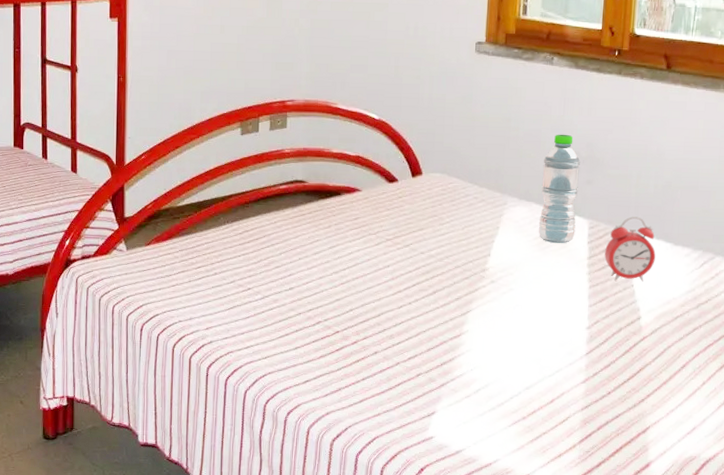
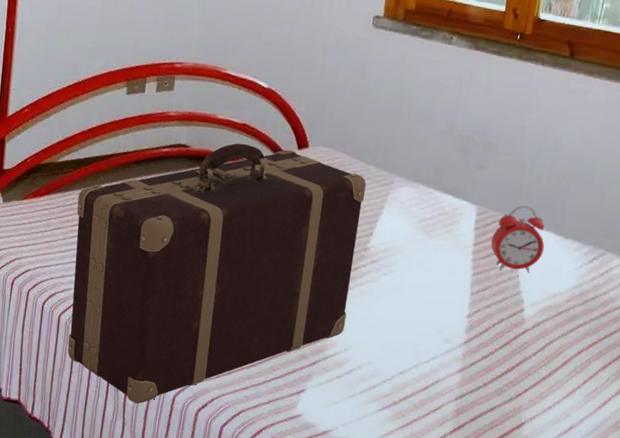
suitcase: none [200,175,481,439] -> present [67,143,367,404]
water bottle: present [538,134,581,244] -> none [424,115,473,229]

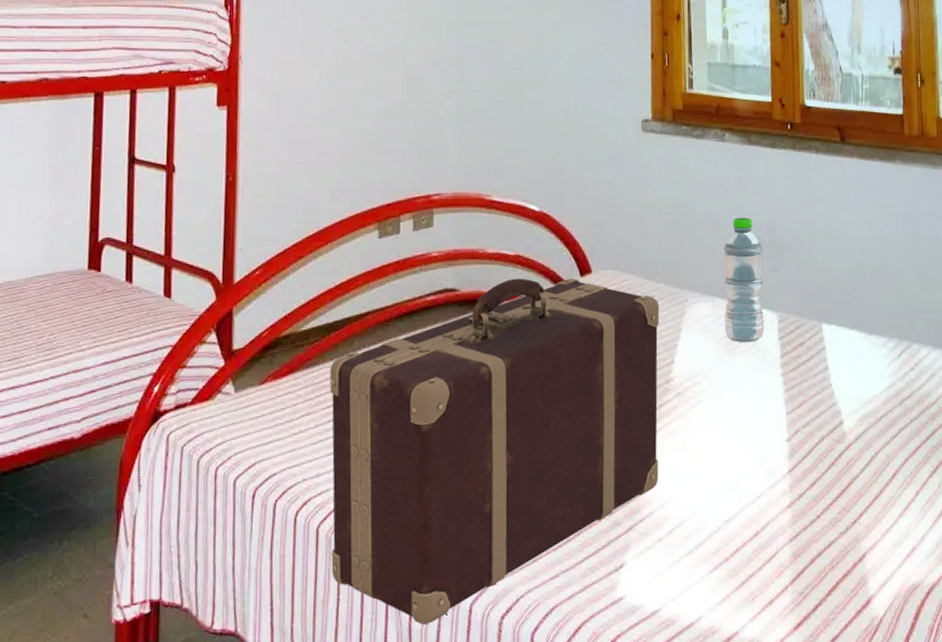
water bottle: none [424,115,473,229] -> present [723,217,764,343]
alarm clock: present [491,205,545,273] -> none [798,305,852,382]

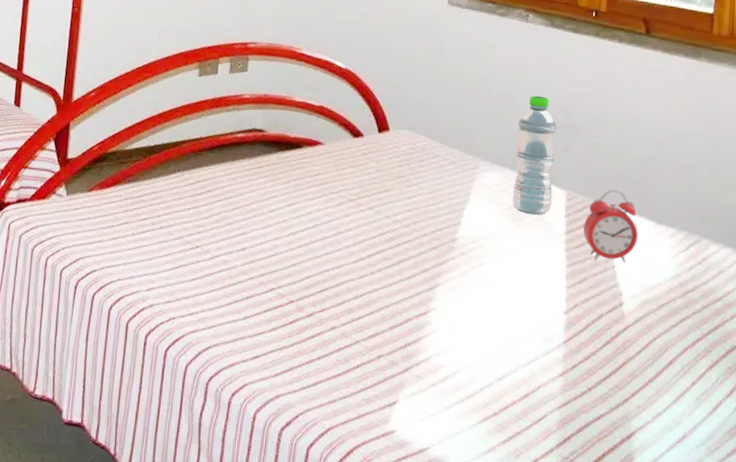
suitcase: present [330,278,660,626] -> none [136,127,451,424]
alarm clock: none [798,305,852,382] -> present [583,189,638,263]

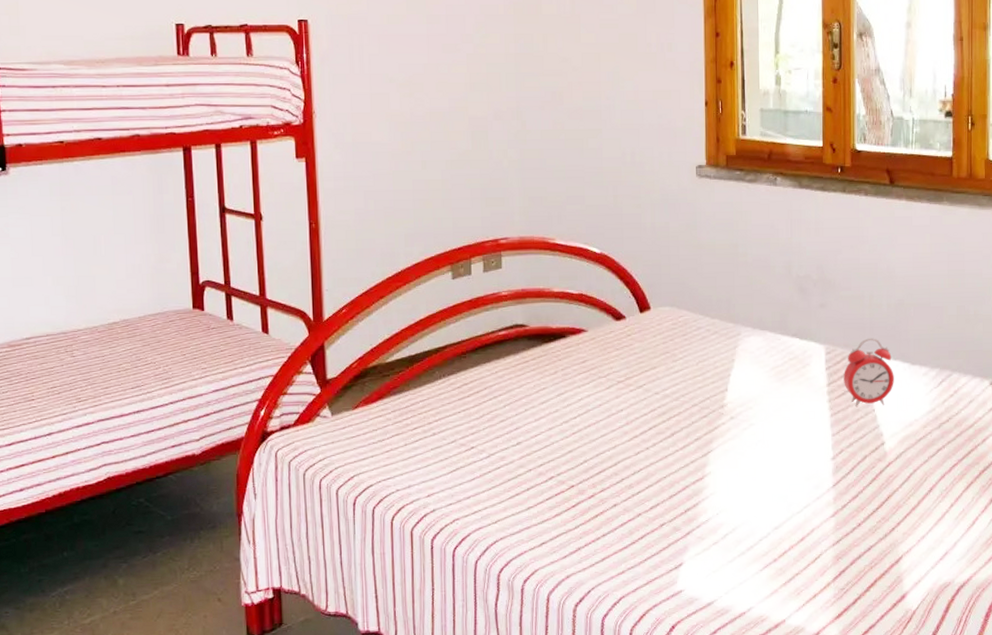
water bottle: present [512,95,558,216] -> none [774,257,812,373]

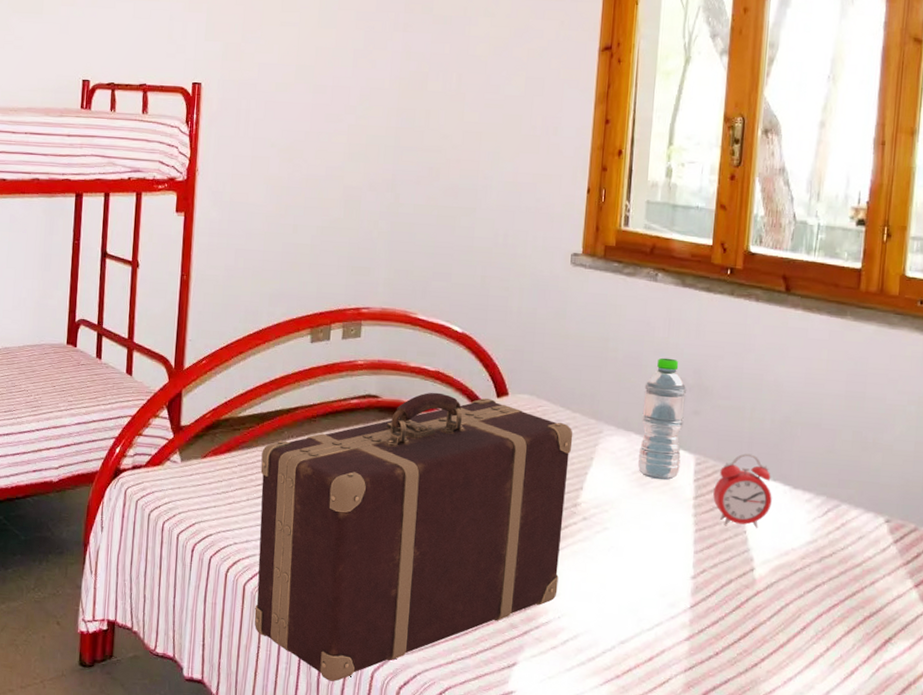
suitcase: none [415,314,714,611] -> present [254,392,573,682]
water bottle: none [774,257,812,373] -> present [637,357,687,481]

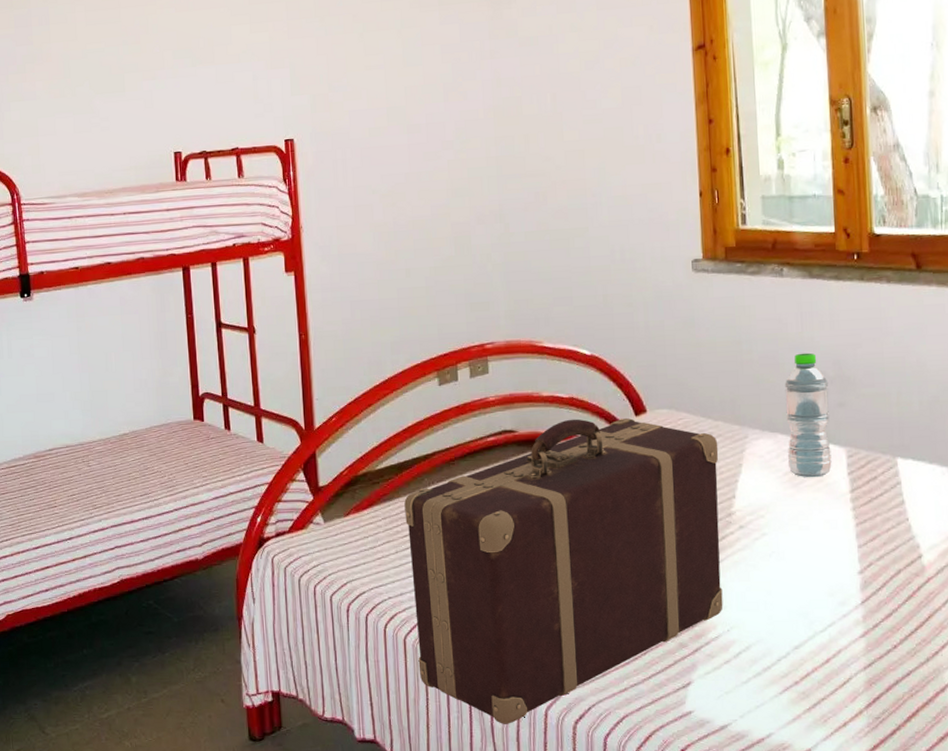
alarm clock: present [713,453,772,528] -> none [869,439,931,516]

